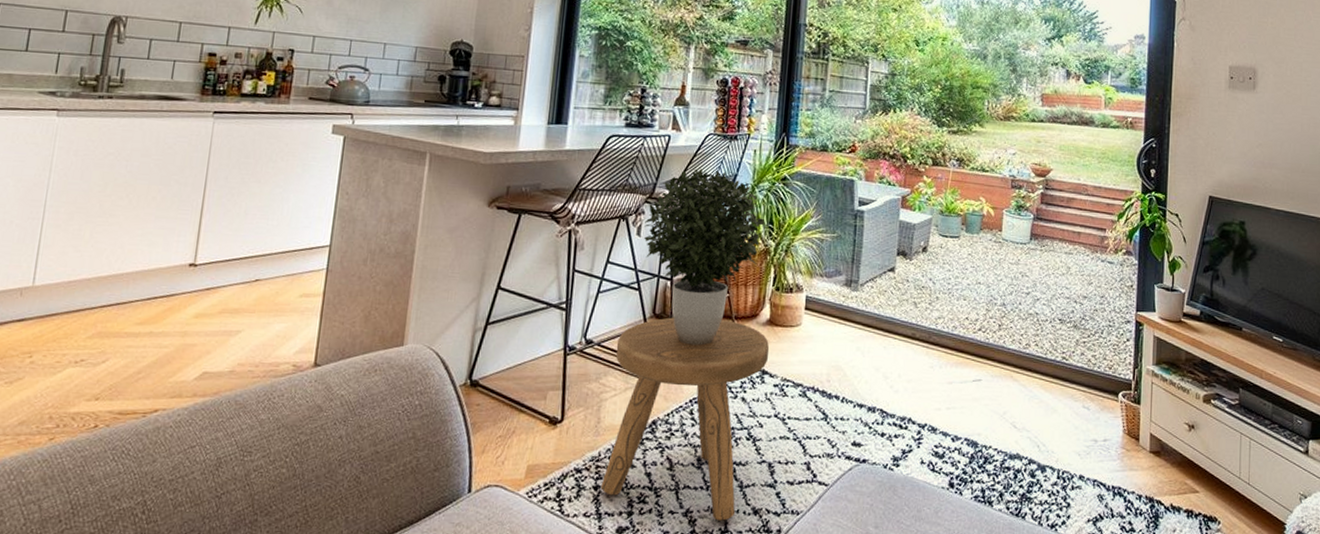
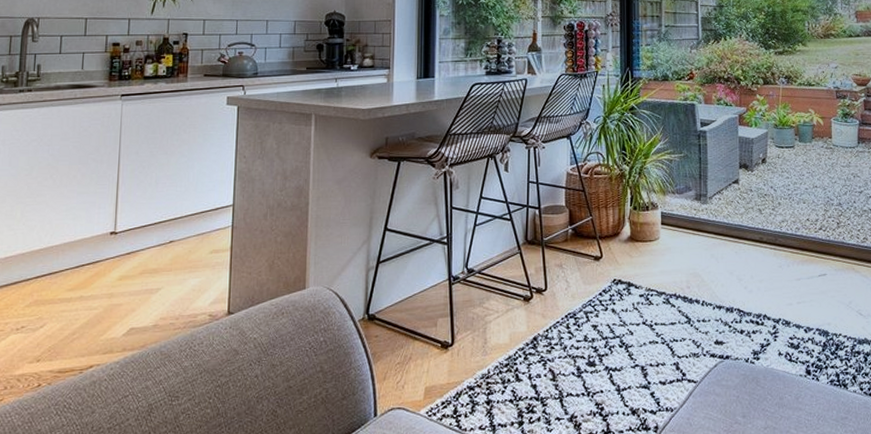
stool: present [600,317,770,521] -> none [492,240,633,423]
potted plant: present [643,169,765,346] -> none [511,106,619,266]

